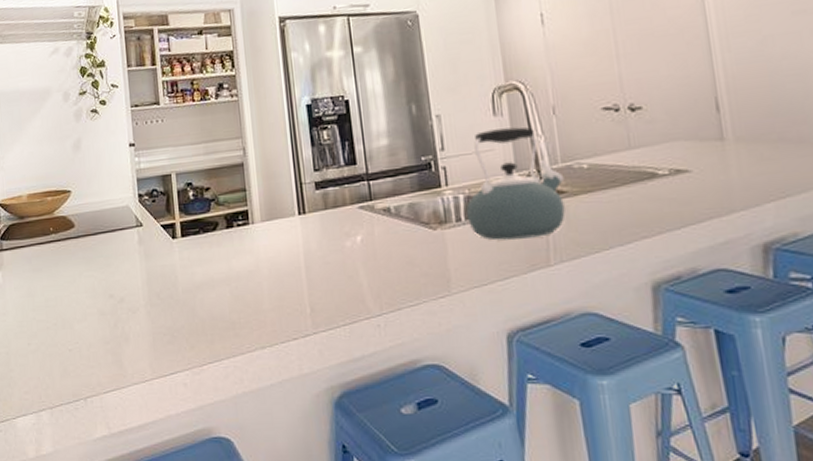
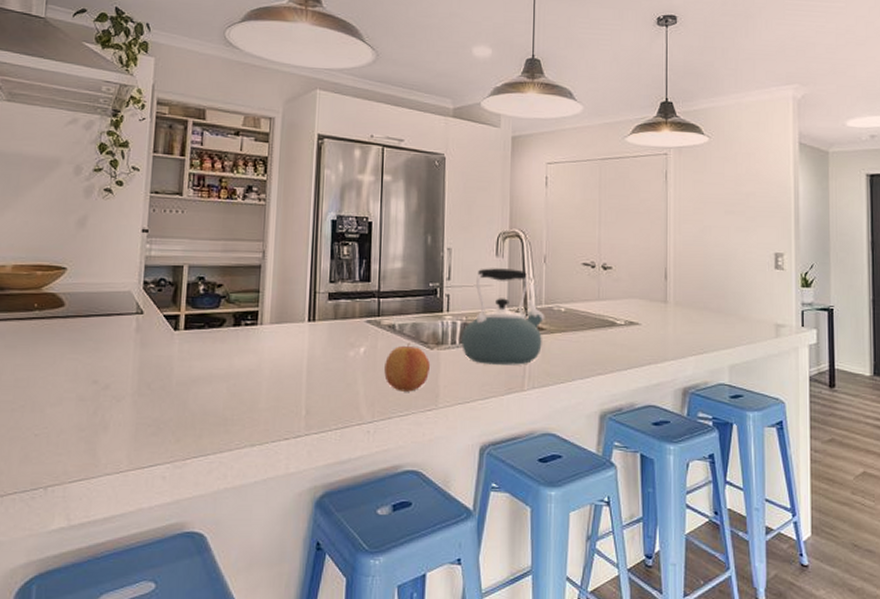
apple: none [385,225,436,279] -> present [384,342,430,392]

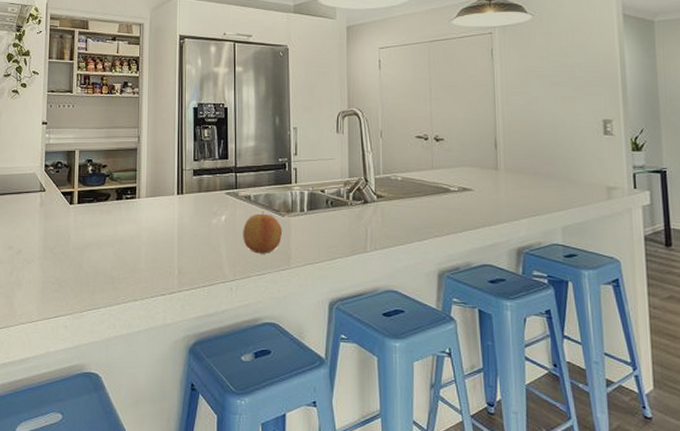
kettle: present [462,268,545,365] -> none [309,143,384,229]

